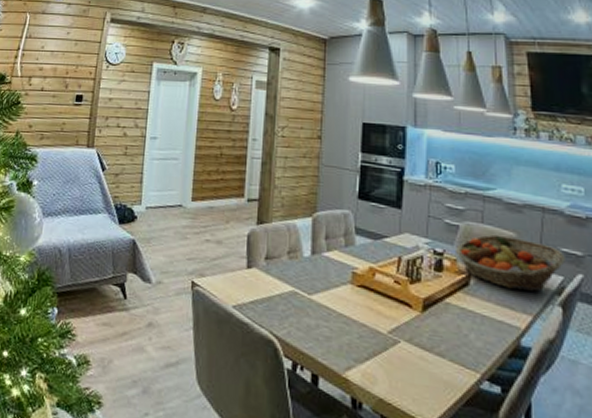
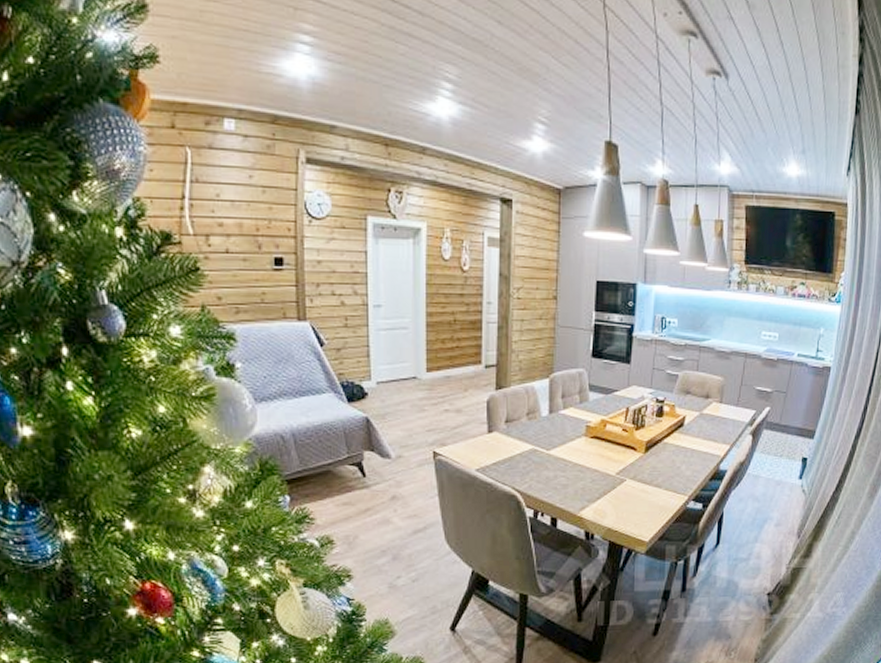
fruit basket: present [456,234,565,292] -> none [674,380,758,426]

